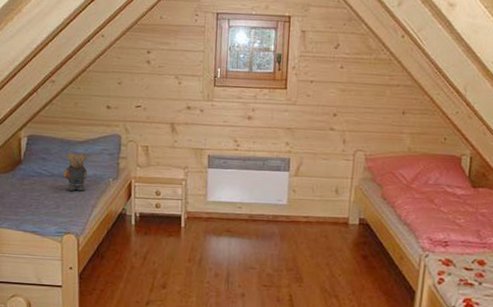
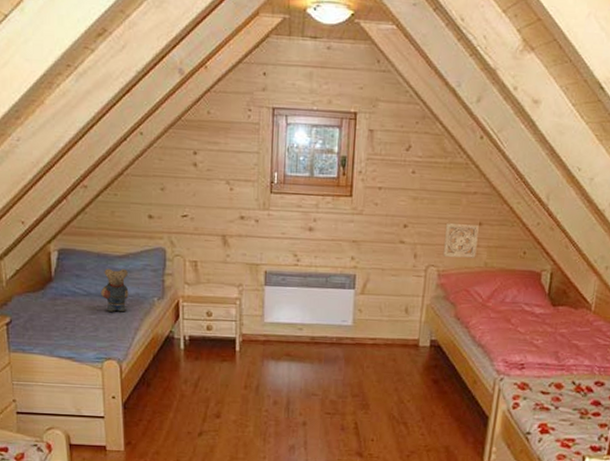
wall ornament: none [369,111,402,144] -> present [442,222,479,258]

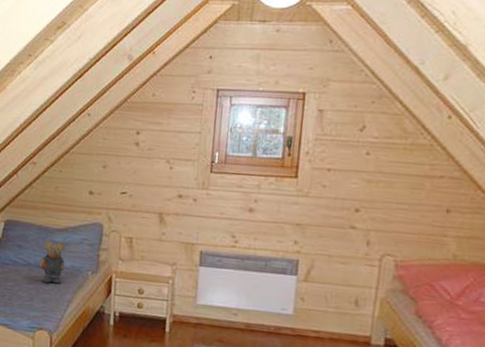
wall ornament: present [442,222,479,258] -> none [401,208,446,249]

